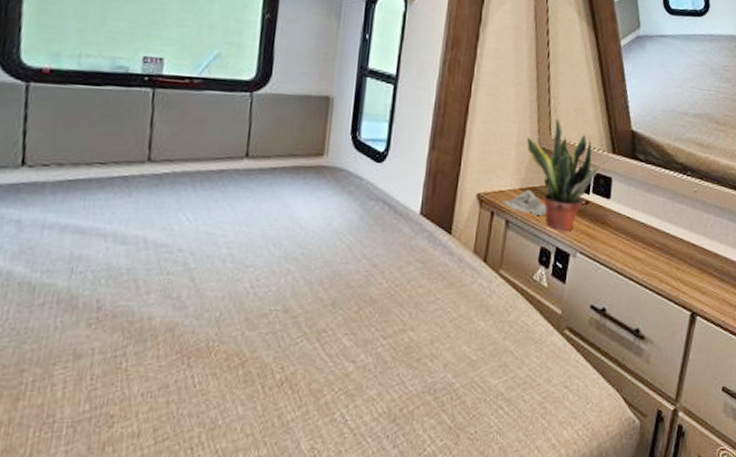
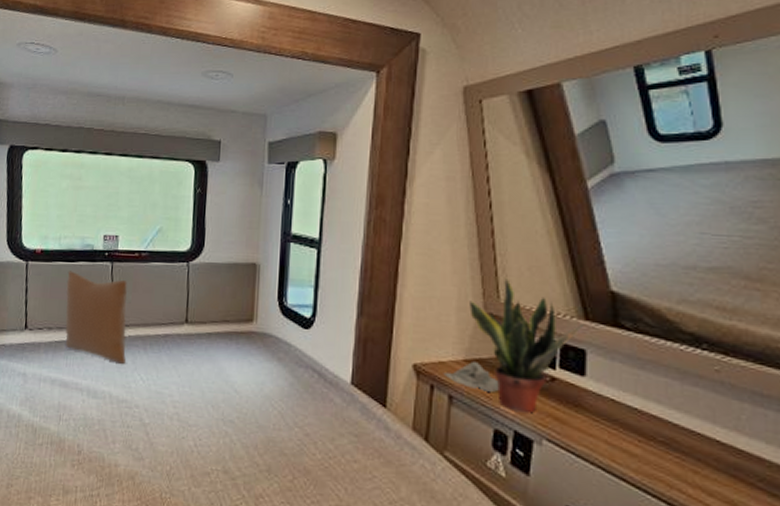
pillow: none [82,96,173,204] -> present [65,271,127,364]

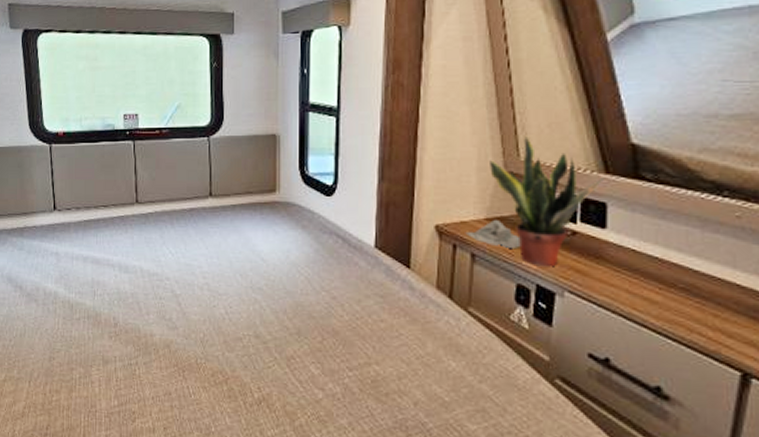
pillow: present [65,271,127,364] -> none [91,151,155,239]

